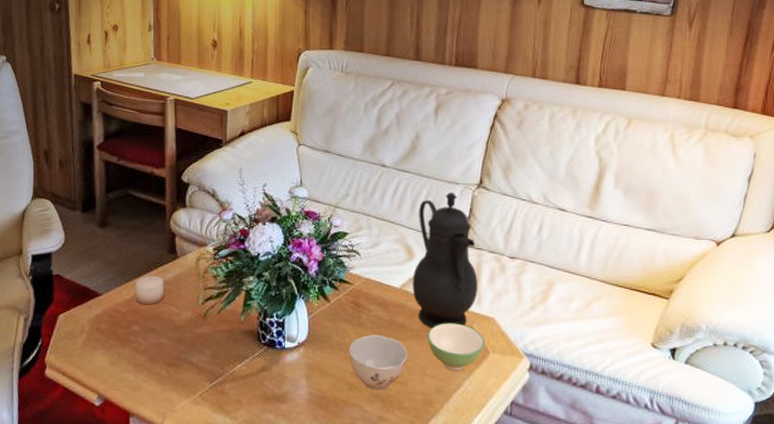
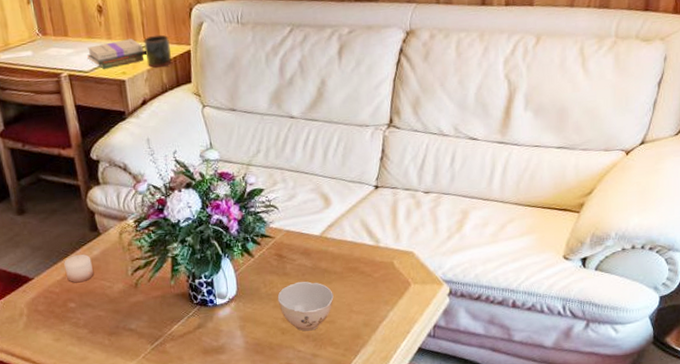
books: none [195,73,252,98] -> present [87,39,146,69]
mug: none [250,73,275,103] -> present [144,34,172,68]
coffeepot: present [412,192,478,328] -> none [331,135,396,269]
bowl: present [427,323,485,371] -> none [350,261,406,305]

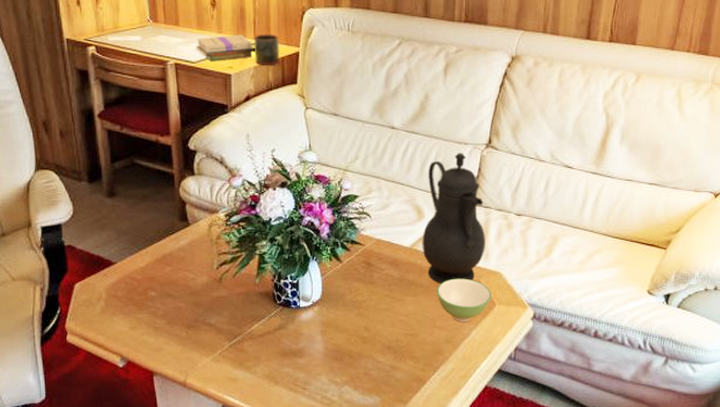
candle: present [64,254,94,283] -> none [149,243,179,272]
teacup: present [277,281,334,331] -> none [362,291,418,342]
coffeepot: none [331,135,396,269] -> present [422,153,486,284]
bowl: none [350,261,406,305] -> present [436,278,492,322]

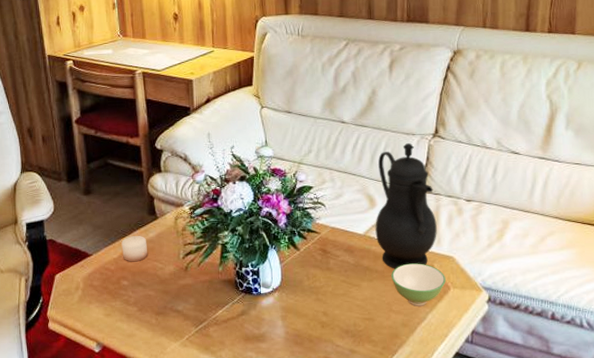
candle: none [149,243,179,272] -> present [121,235,148,262]
books: present [196,35,255,61] -> none [161,44,214,69]
mug: present [254,34,279,65] -> none [212,41,236,70]

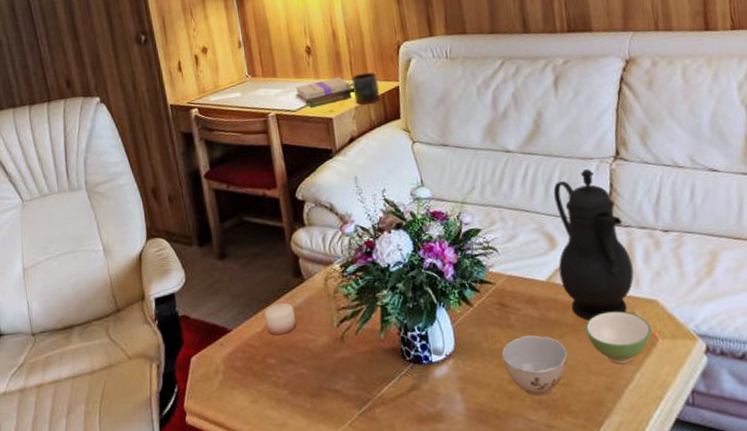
books: none [161,44,214,69] -> present [295,77,354,108]
mug: none [212,41,236,70] -> present [351,72,380,105]
teacup: none [319,277,374,327] -> present [501,335,568,396]

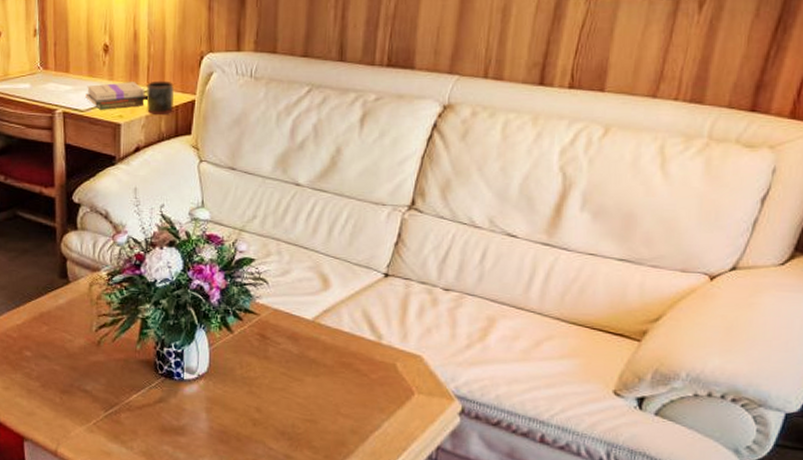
candle: present [264,302,297,336] -> none [26,300,57,331]
teacup: present [501,335,568,396] -> none [253,368,319,428]
coffeepot: present [553,169,634,320] -> none [326,215,404,365]
bowl: present [585,311,652,365] -> none [342,359,410,412]

